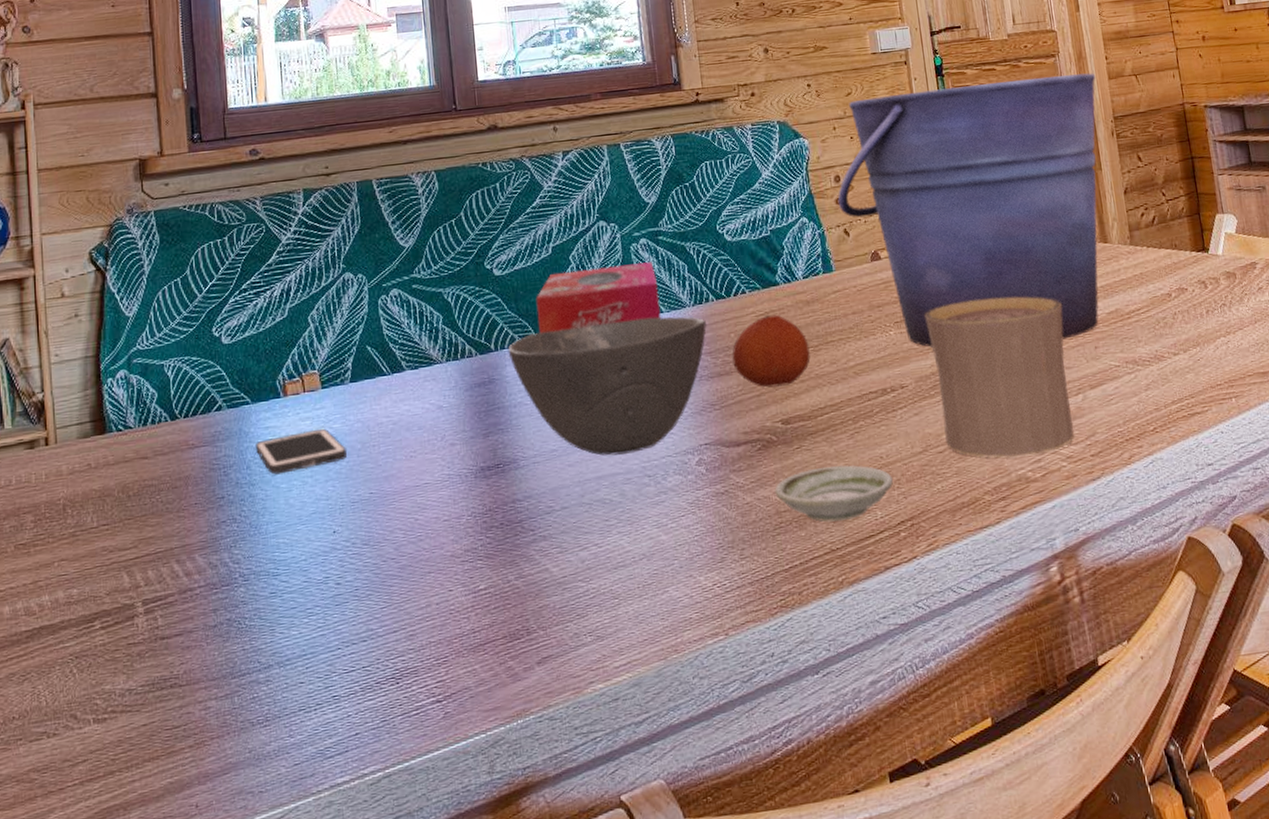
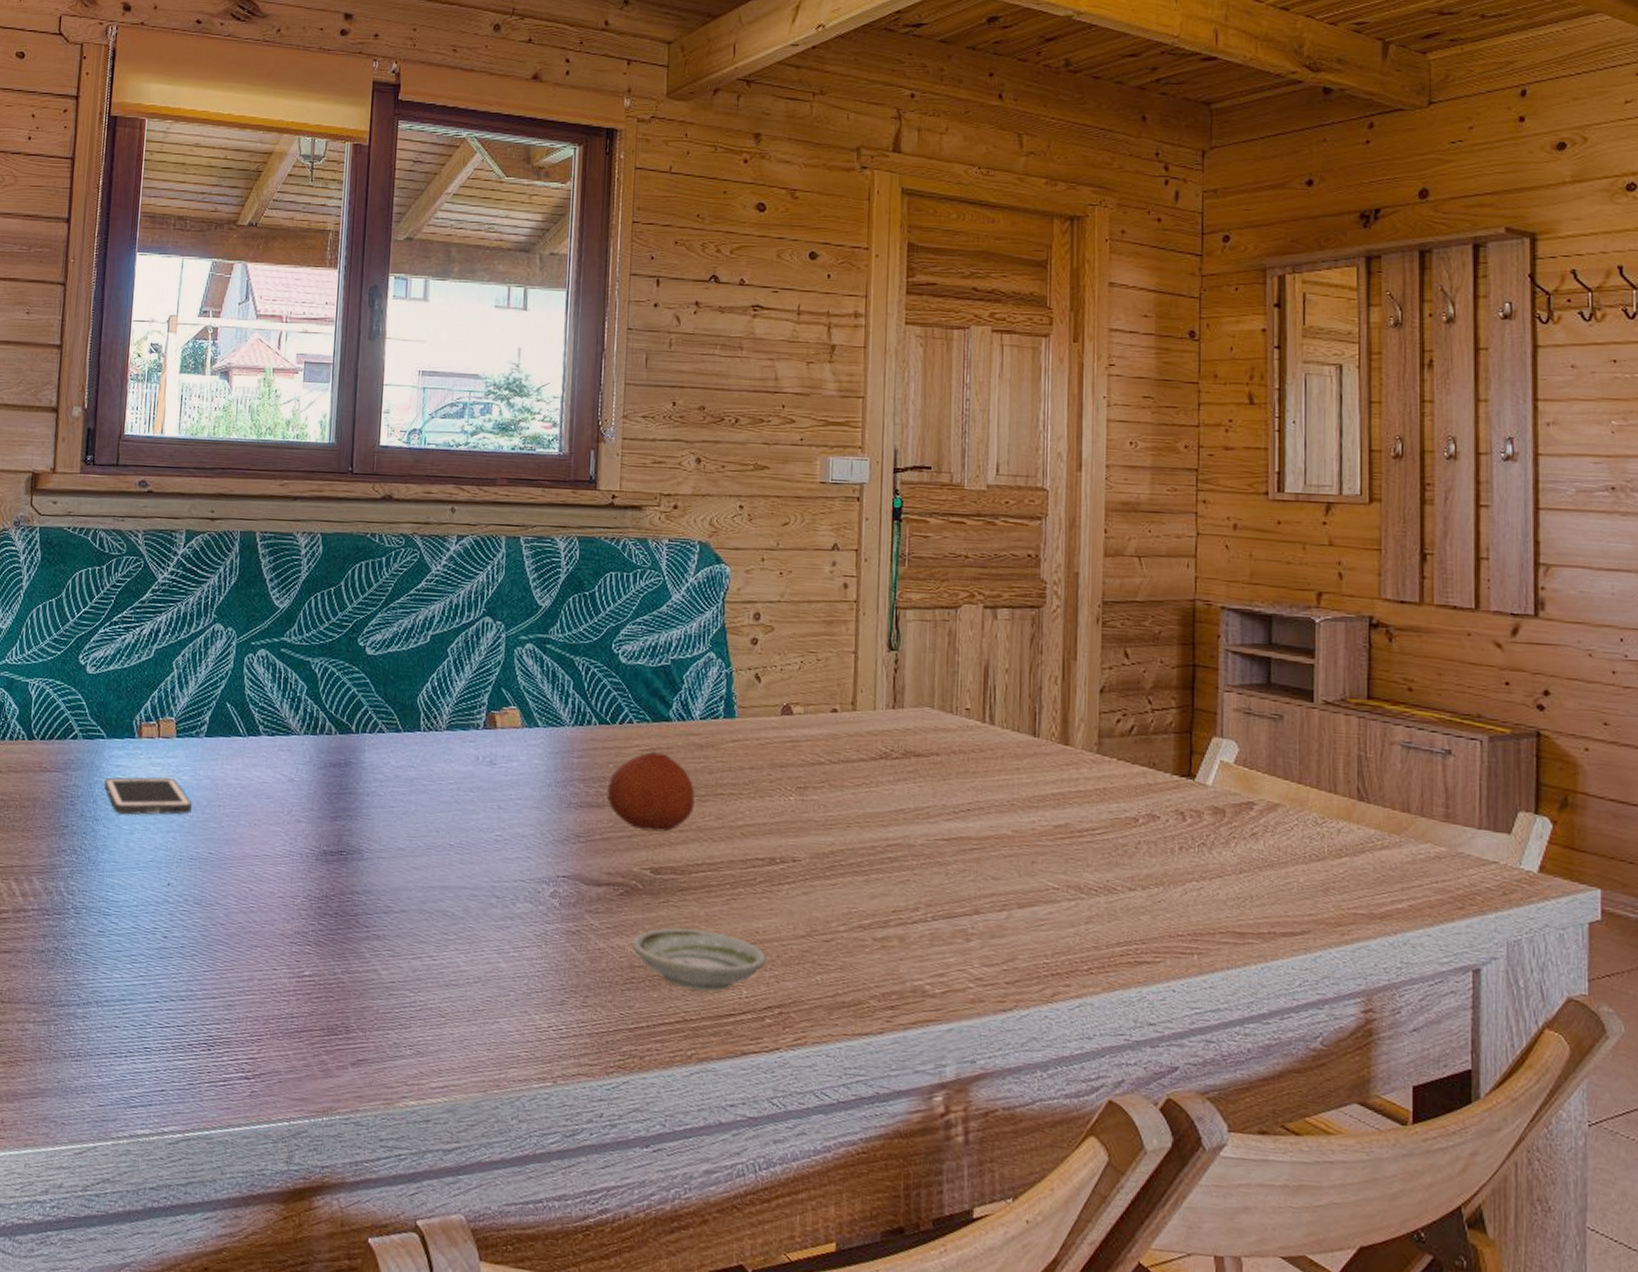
bowl: present [508,317,707,456] -> none [369,722,584,869]
tissue box: present [536,262,661,334] -> none [404,663,539,733]
bucket: present [837,73,1099,347] -> none [753,532,1088,846]
cup: present [924,296,1074,458] -> none [833,778,1000,968]

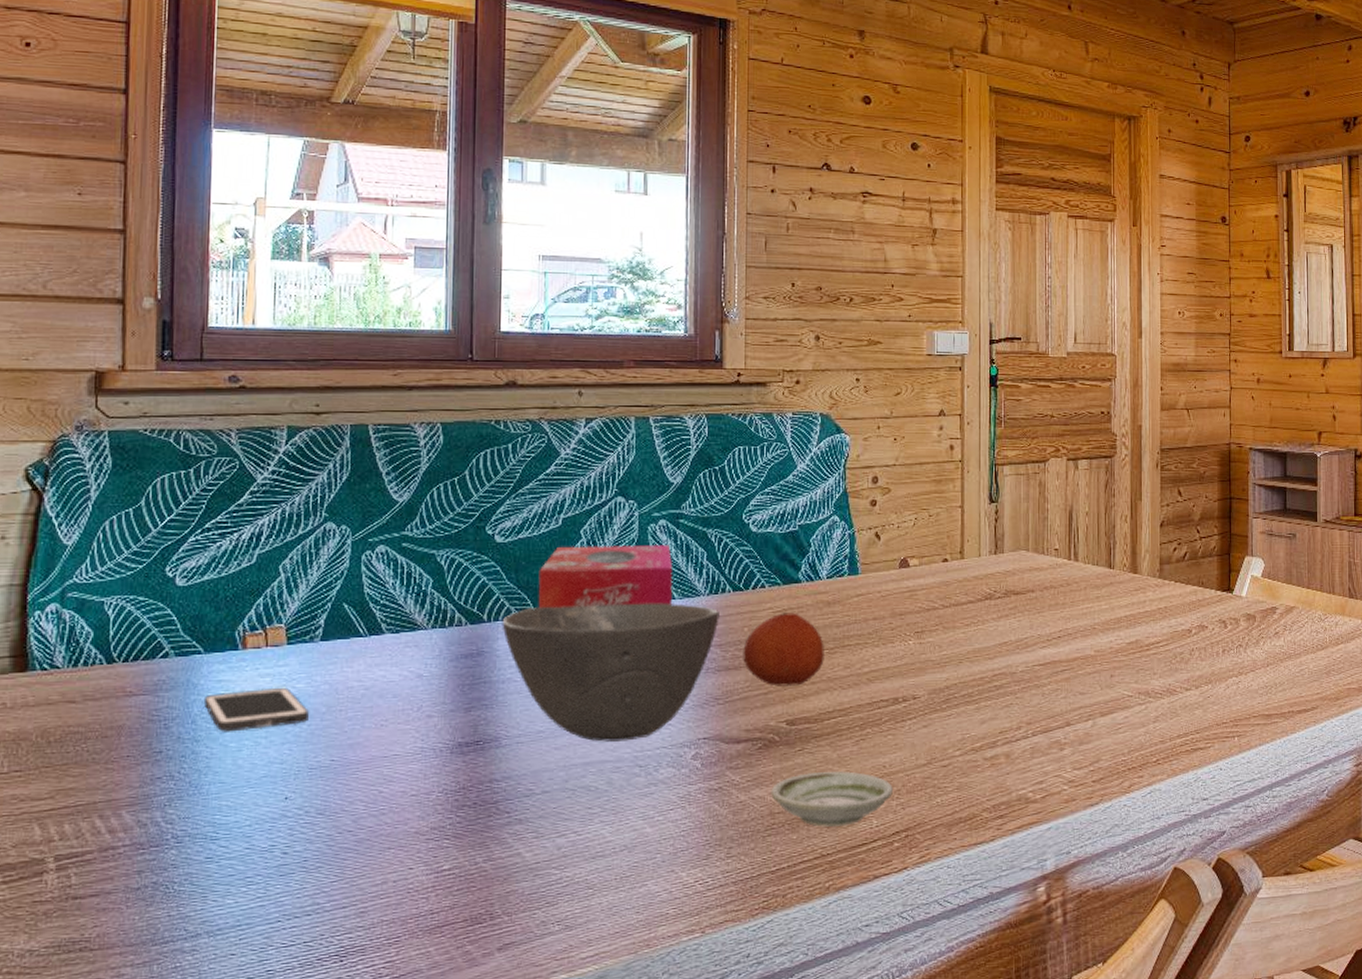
bowl: none [369,722,584,869] -> present [502,603,719,742]
tissue box: none [404,663,539,733] -> present [538,545,673,610]

